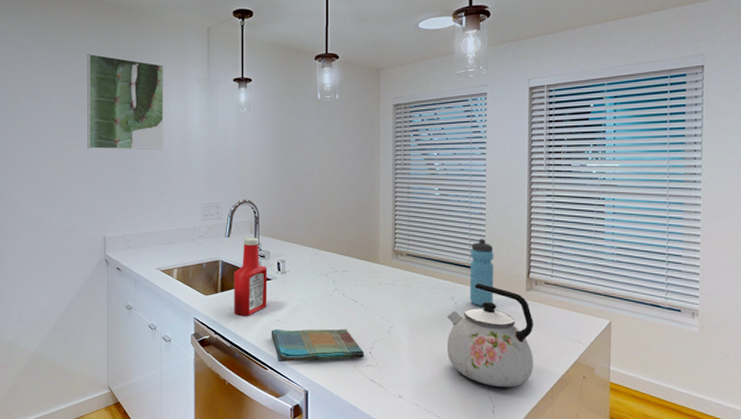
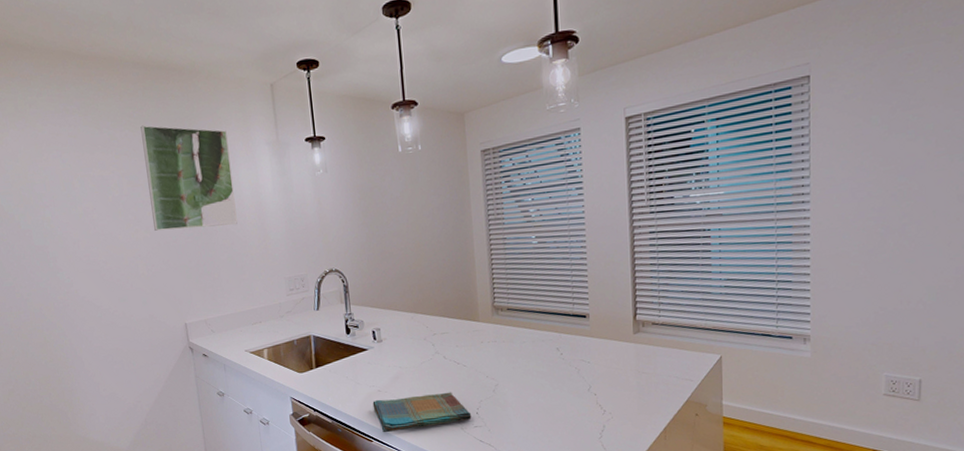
ketchup bottle: present [234,237,267,317] -> none [327,307,366,391]
kettle: present [447,283,534,387] -> none [554,330,646,434]
water bottle: present [469,239,494,307] -> none [573,284,600,355]

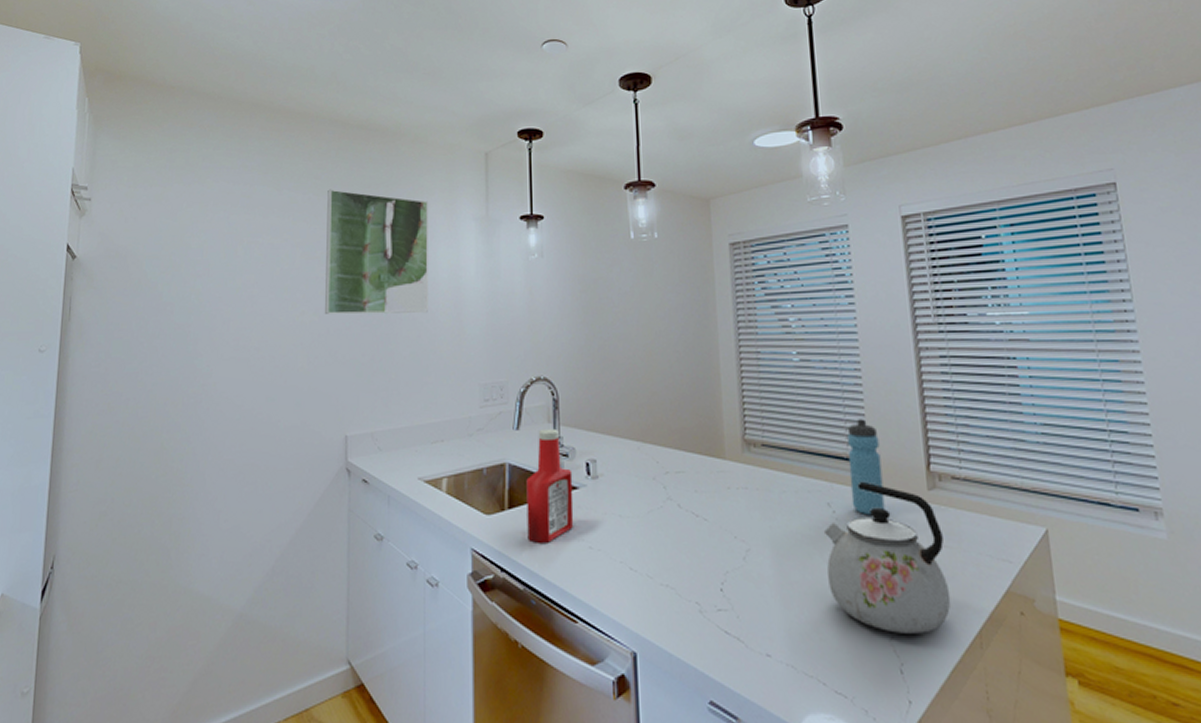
ketchup bottle: none [327,307,366,391] -> present [526,428,574,545]
dish towel: present [372,392,472,433] -> none [580,556,714,611]
kettle: none [554,330,646,434] -> present [825,481,952,634]
water bottle: none [573,284,600,355] -> present [847,419,885,516]

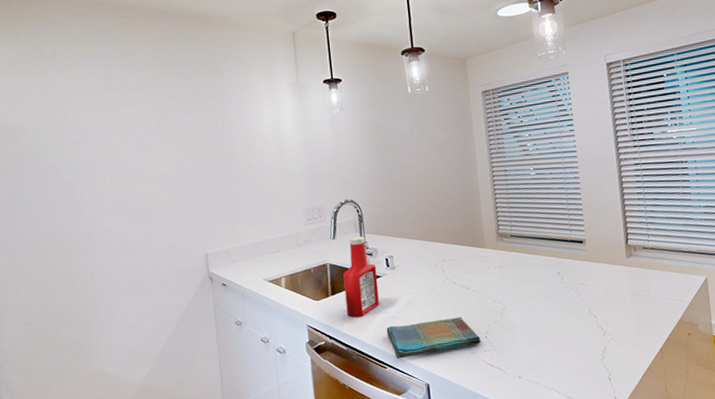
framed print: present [325,189,428,315] -> none [171,68,259,165]
dish towel: none [580,556,714,611] -> present [386,316,481,359]
kettle: present [825,481,952,634] -> none [556,255,643,355]
water bottle: present [847,419,885,516] -> none [570,212,597,279]

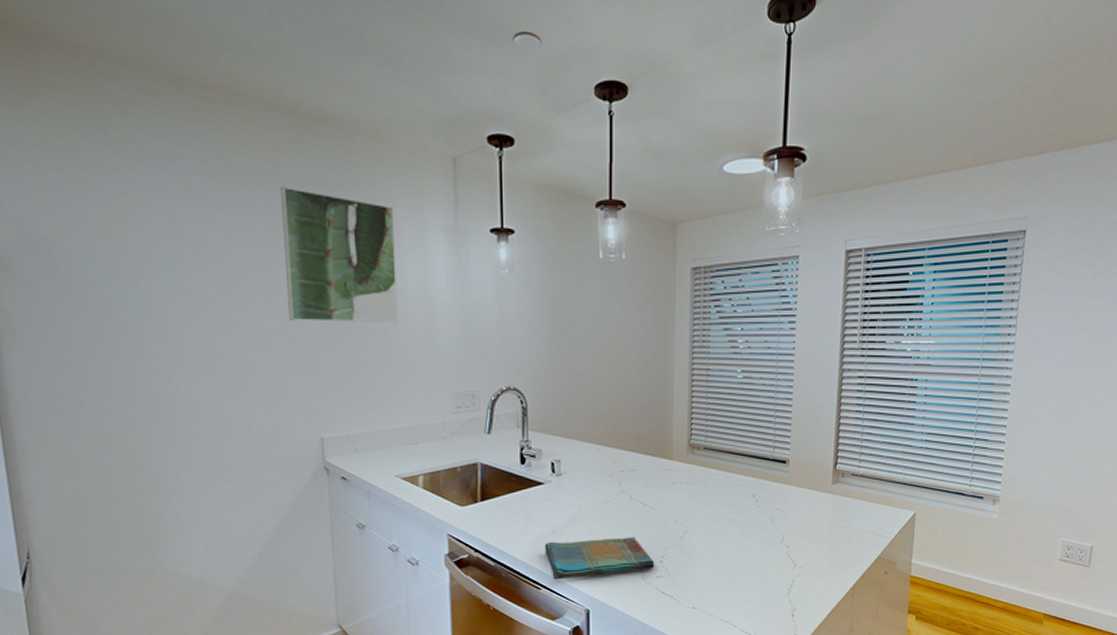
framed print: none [171,68,259,165] -> present [280,186,398,324]
ketchup bottle: present [343,236,380,318] -> none [497,433,540,530]

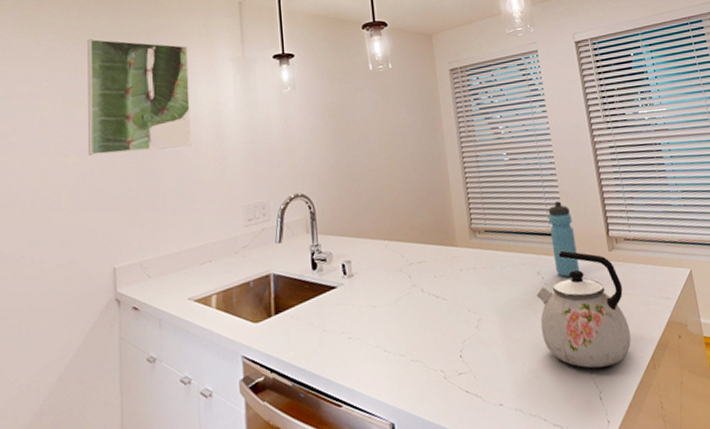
dish towel: present [544,537,655,580] -> none [342,332,455,394]
kettle: none [746,477,838,589] -> present [537,250,632,368]
water bottle: none [772,427,800,504] -> present [548,201,580,278]

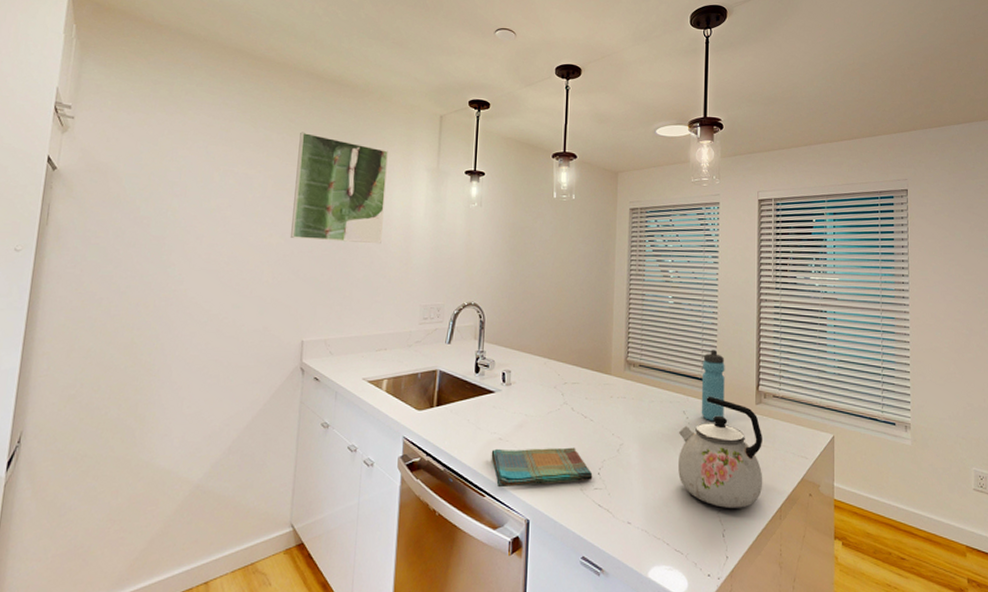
dish towel: none [342,332,455,394] -> present [491,447,593,488]

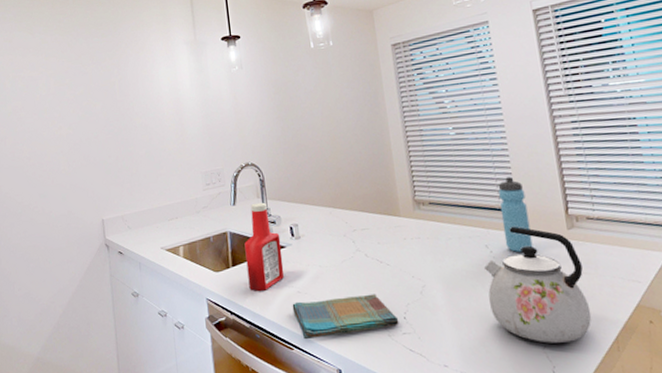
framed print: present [291,132,388,244] -> none [69,29,156,127]
ketchup bottle: none [450,344,491,435] -> present [244,202,285,292]

